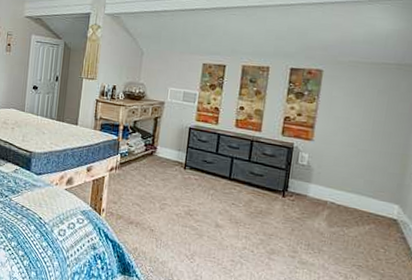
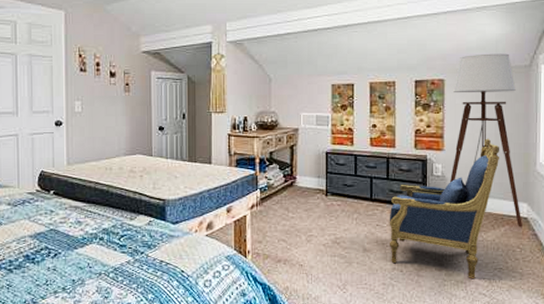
armchair: none [242,134,375,272] -> present [389,138,500,280]
floor lamp: none [315,48,402,229] -> present [450,53,522,227]

